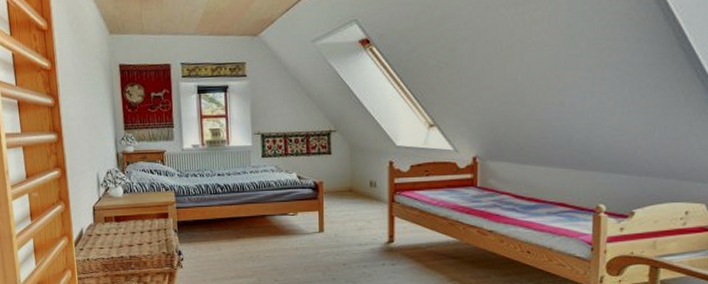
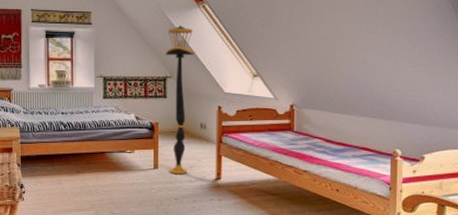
floor lamp: none [328,71,362,238] -> present [165,25,195,175]

